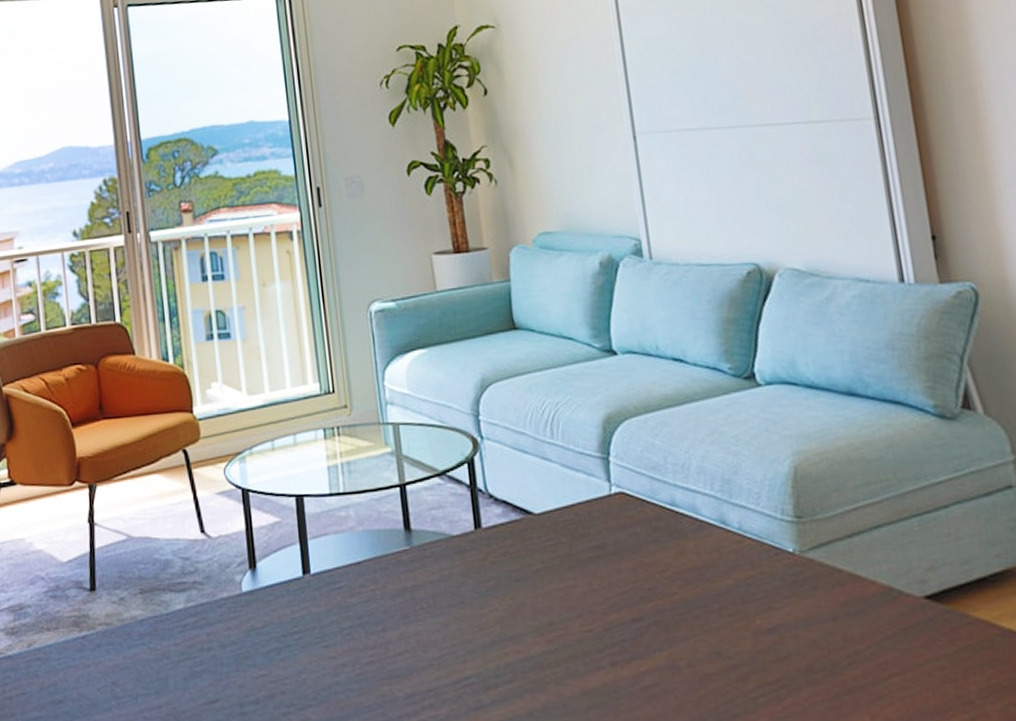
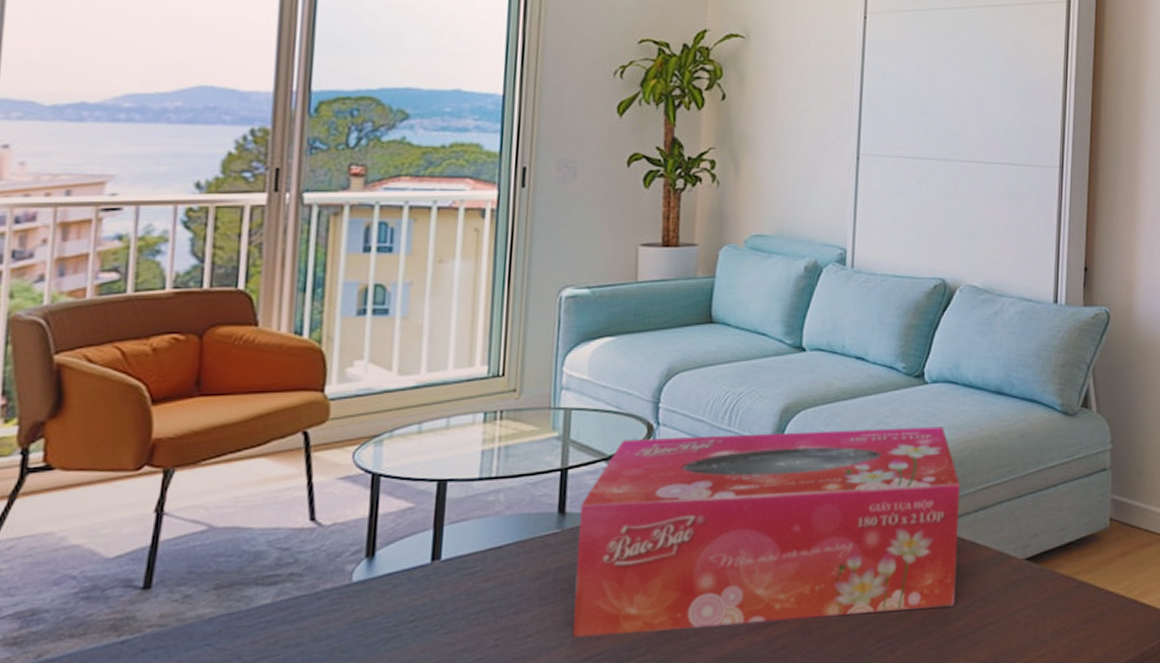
tissue box: none [424,435,845,659] -> present [572,426,960,637]

